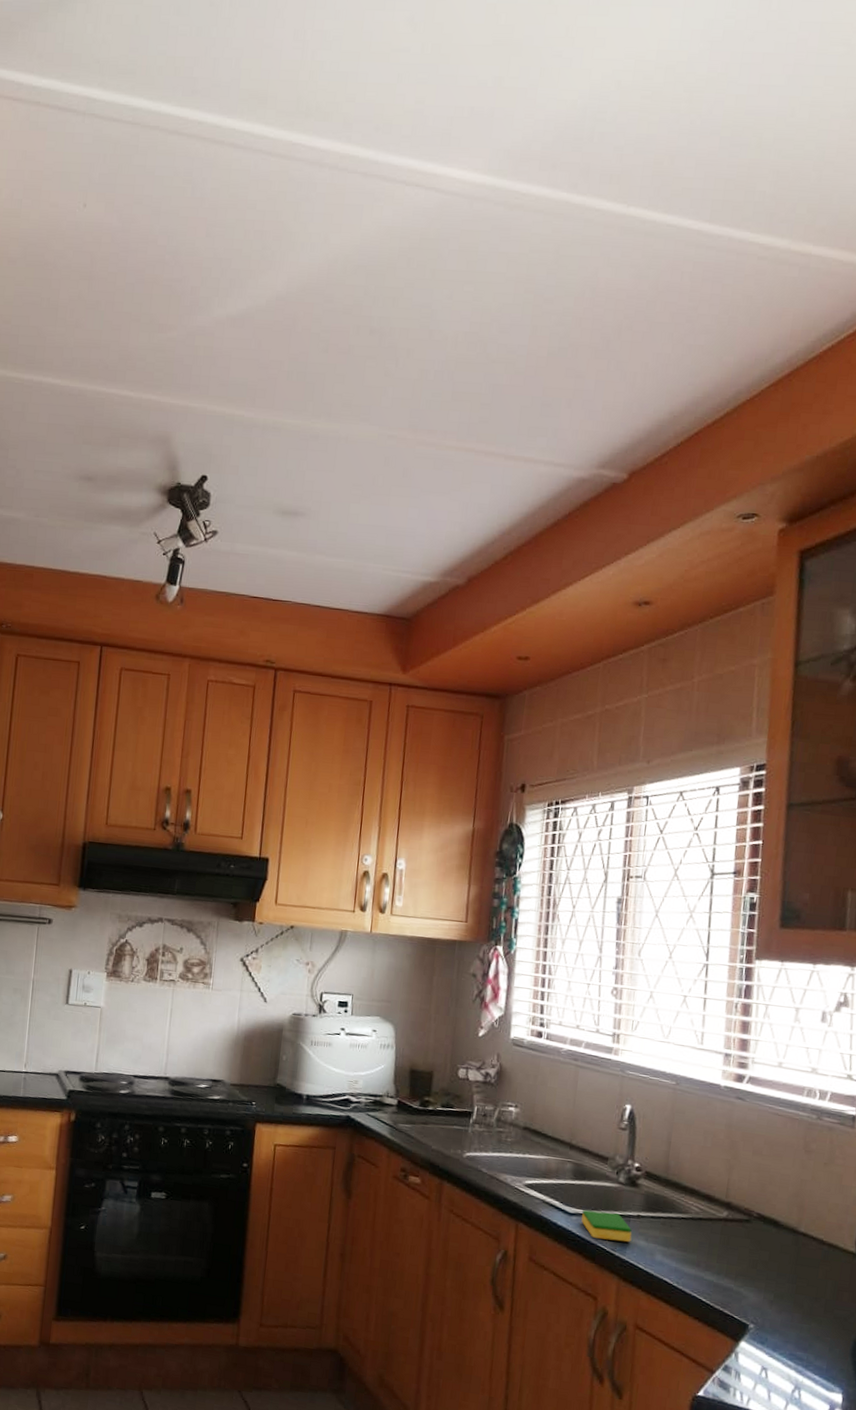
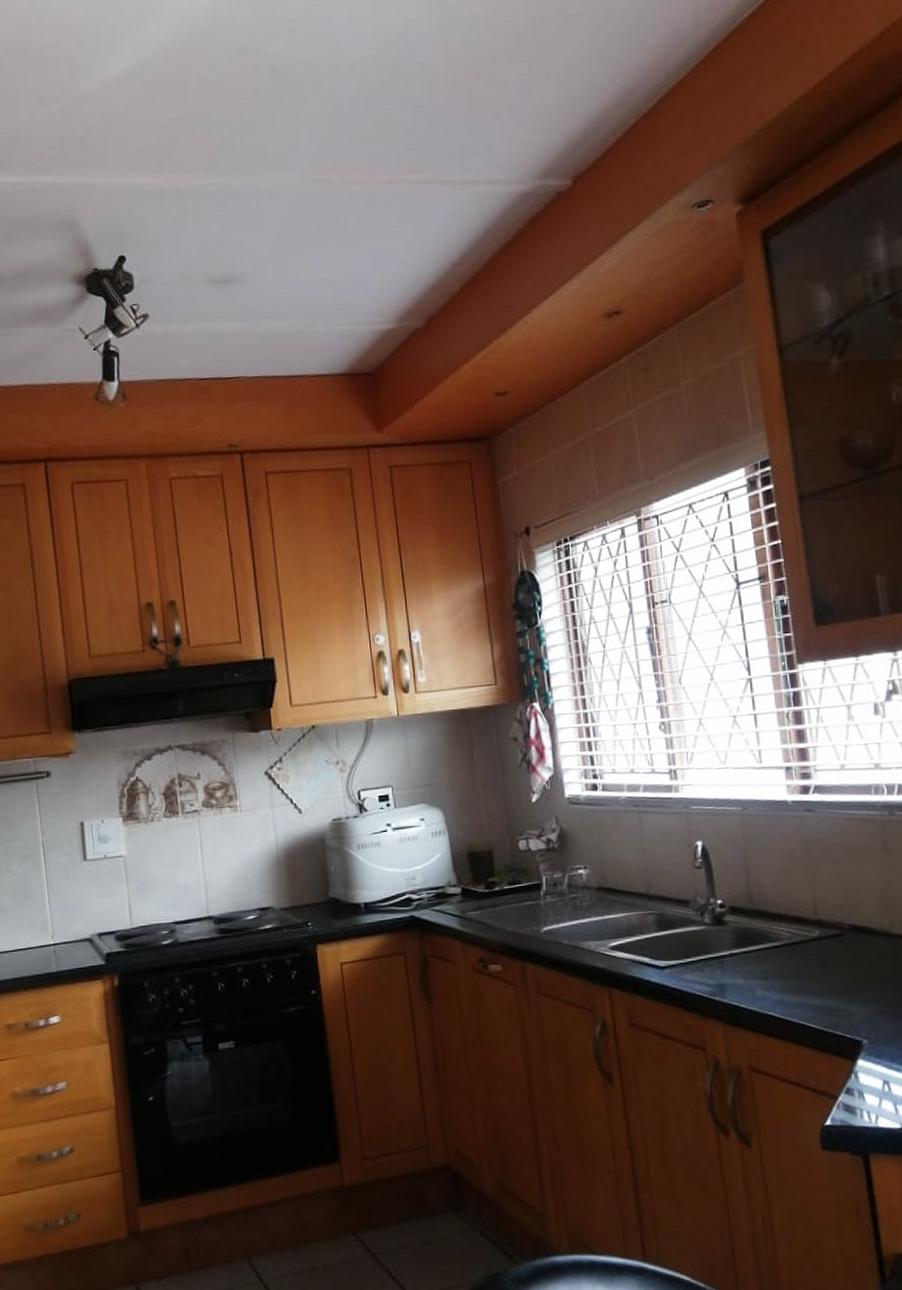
dish sponge: present [581,1209,632,1243] -> none [674,957,729,987]

